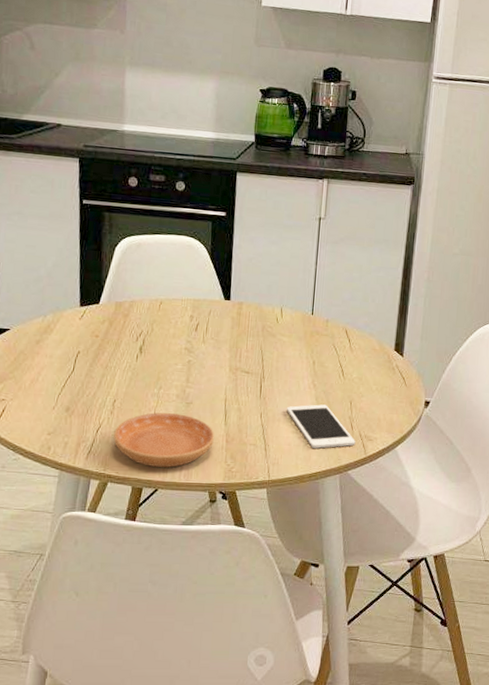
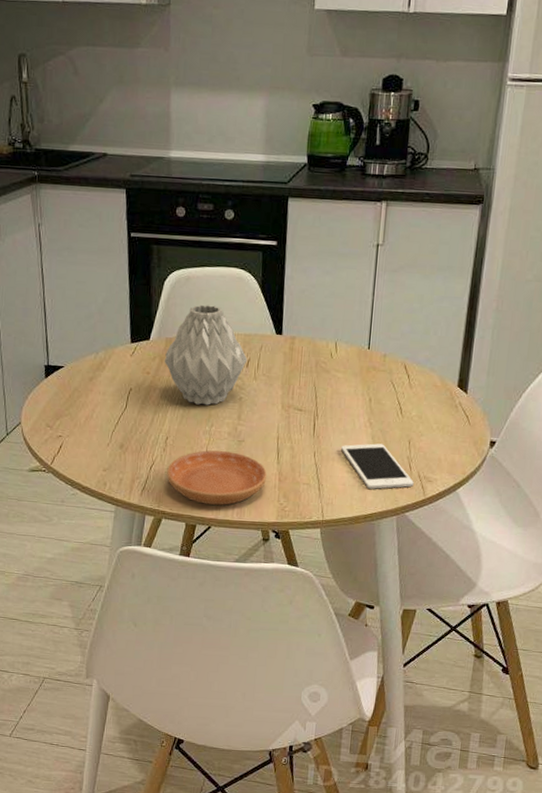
vase: none [113,270,197,368] -> present [164,304,248,405]

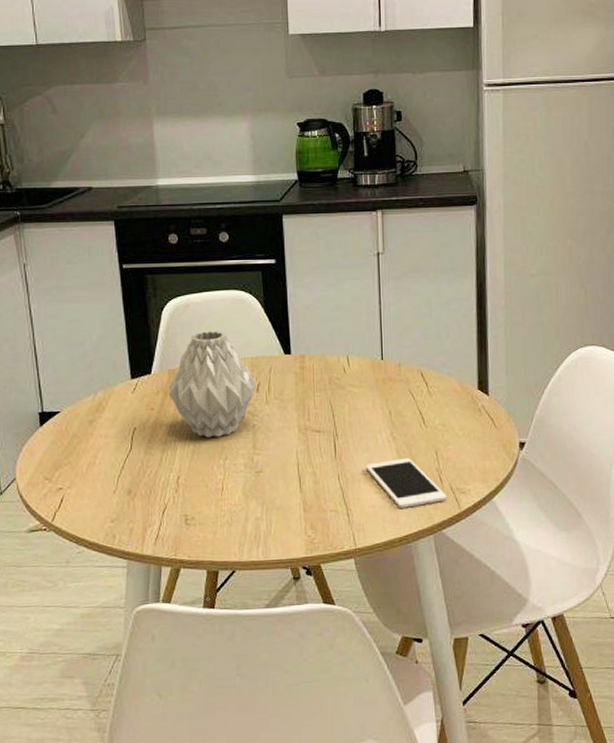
saucer: present [167,450,268,505] -> none [181,485,291,546]

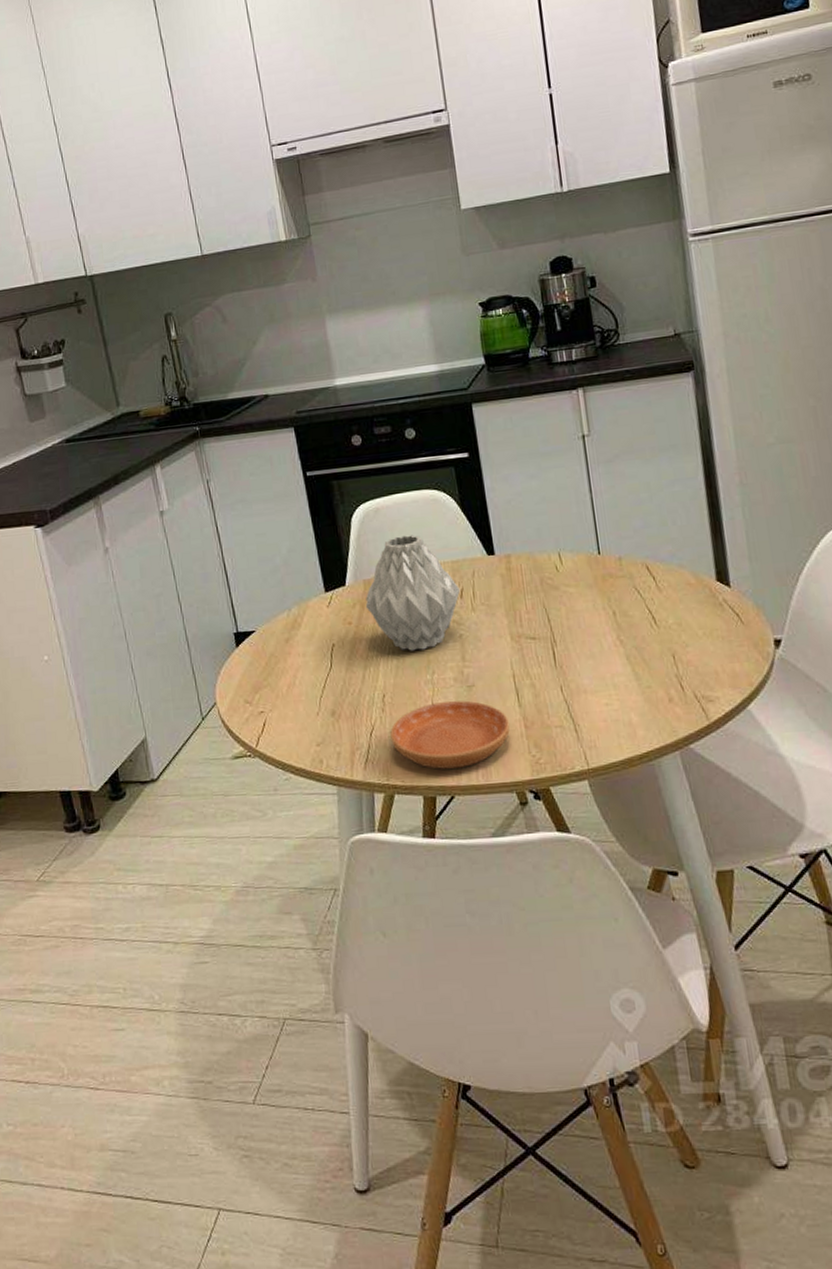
saucer: none [181,485,291,546] -> present [390,700,510,769]
cell phone: present [366,458,447,508] -> none [592,664,691,721]

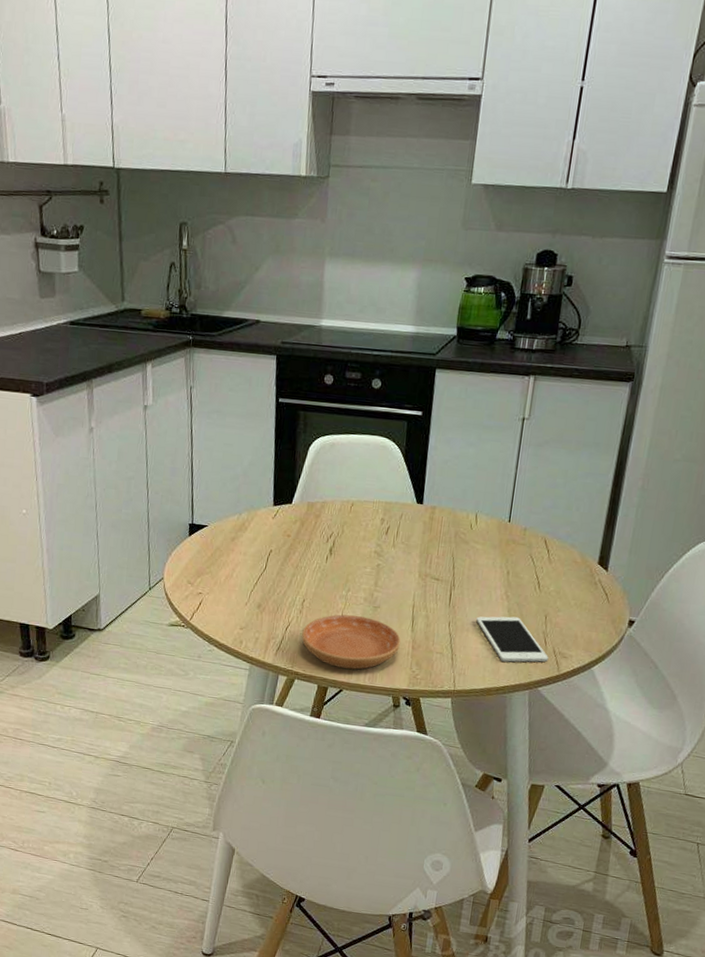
vase: present [365,534,461,651] -> none [305,471,388,570]
cell phone: none [592,664,691,721] -> present [476,616,548,662]

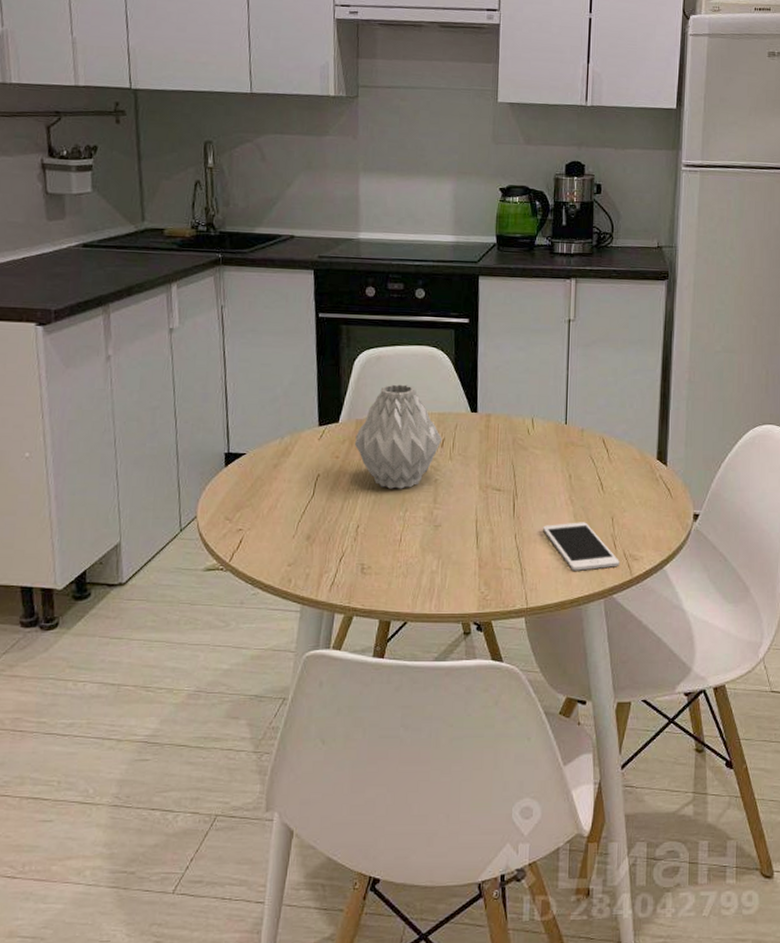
saucer: present [302,614,401,670] -> none [358,538,467,597]
vase: none [305,471,388,570] -> present [354,384,443,489]

